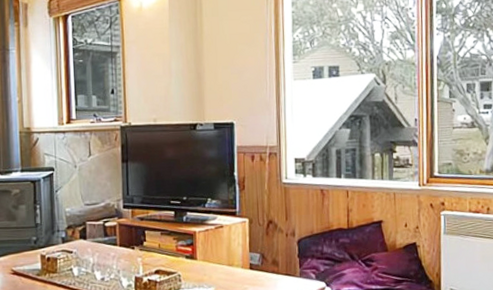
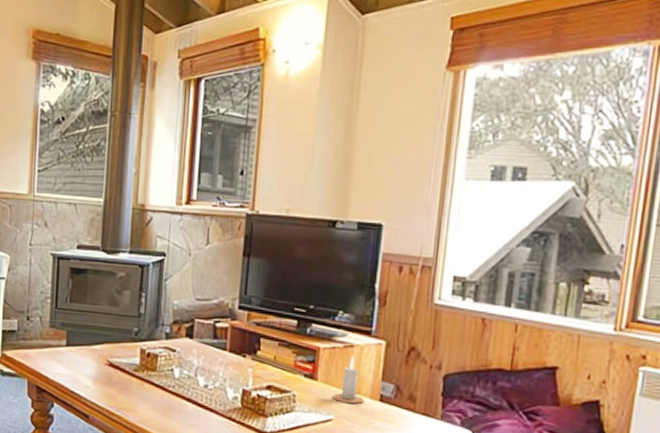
candle: none [211,235,238,276] -> present [332,356,365,405]

